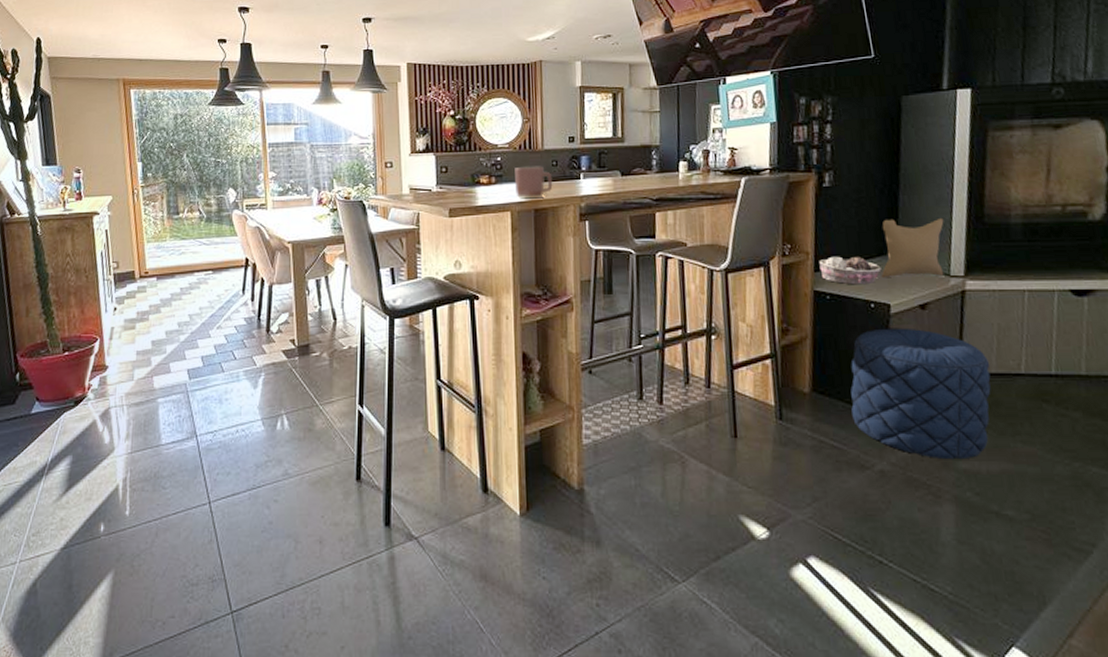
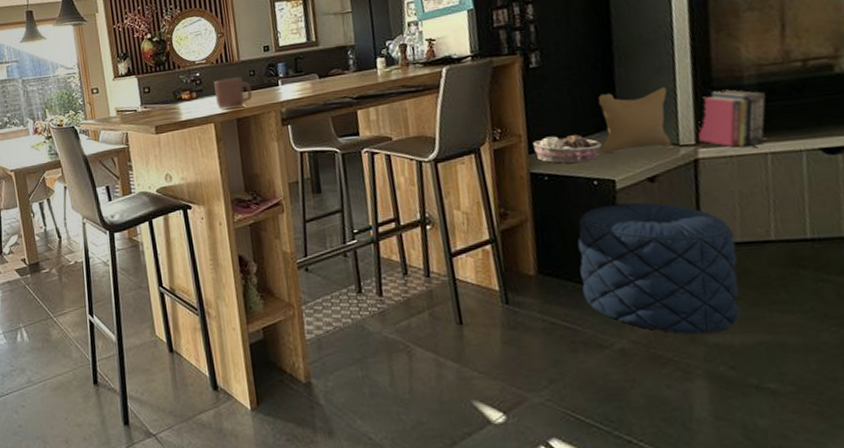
books: none [967,226,1029,282] -> present [698,89,766,148]

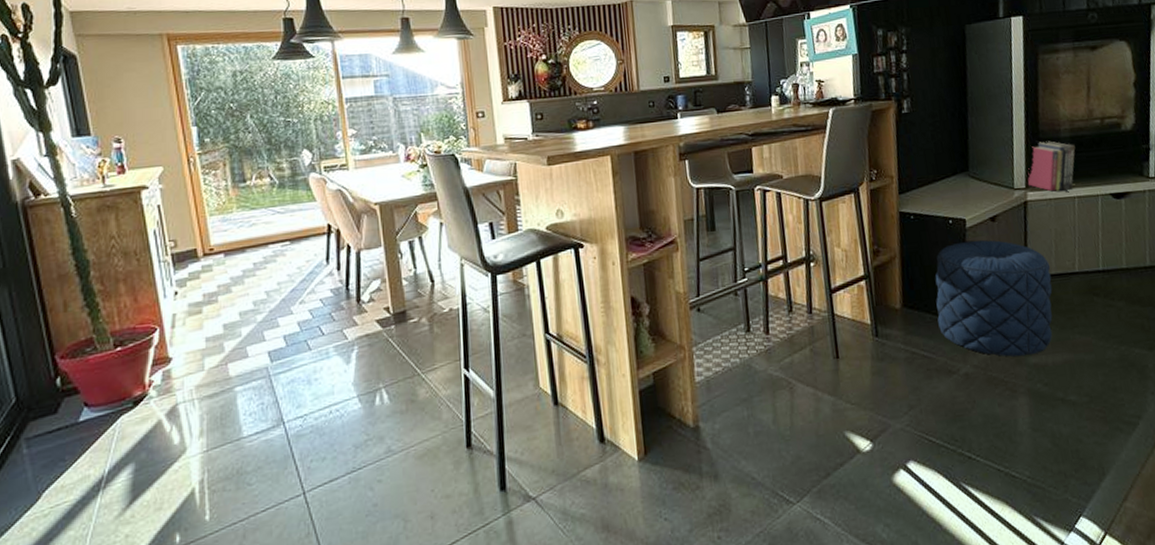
mug: present [214,77,253,110] -> none [612,107,651,142]
decorative basket: present [533,135,602,164] -> none [902,177,957,204]
cushion: present [598,86,673,155] -> none [955,136,1009,196]

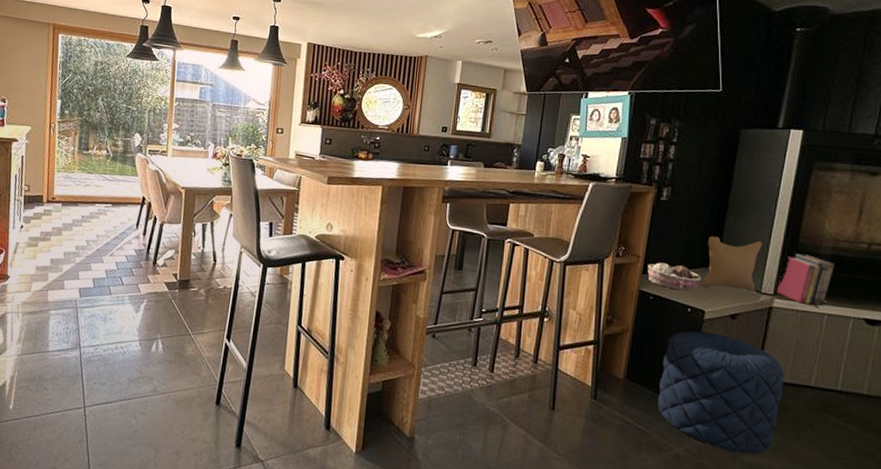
decorative basket: none [902,177,957,204] -> present [647,262,701,291]
cushion: none [955,136,1009,196] -> present [700,235,762,292]

